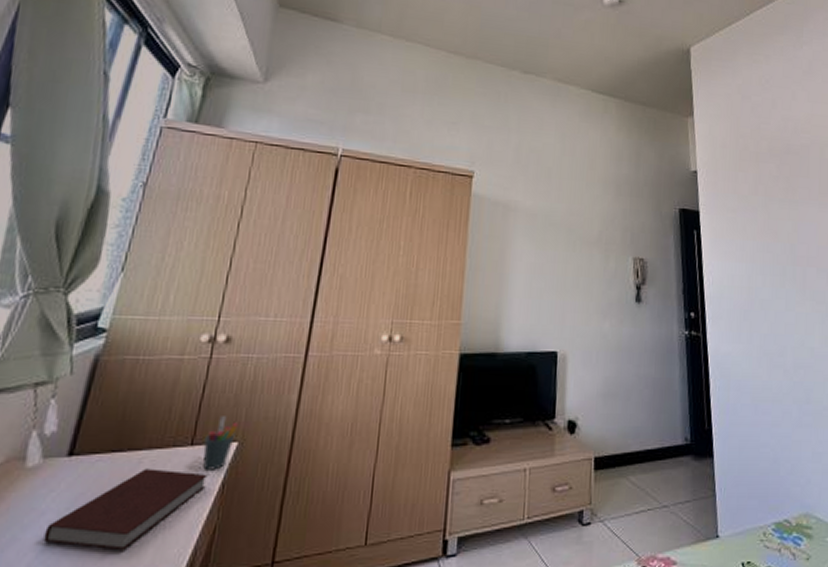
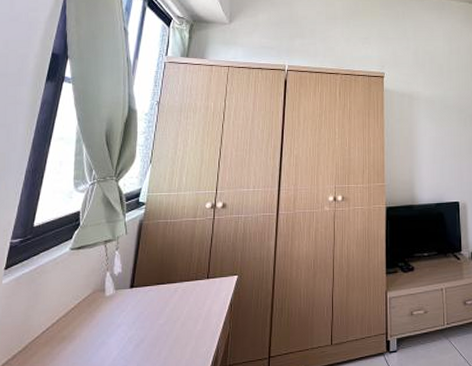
notebook: present [43,469,208,551] -> none [121,295,220,350]
pen holder: present [203,416,239,470] -> none [215,258,237,295]

